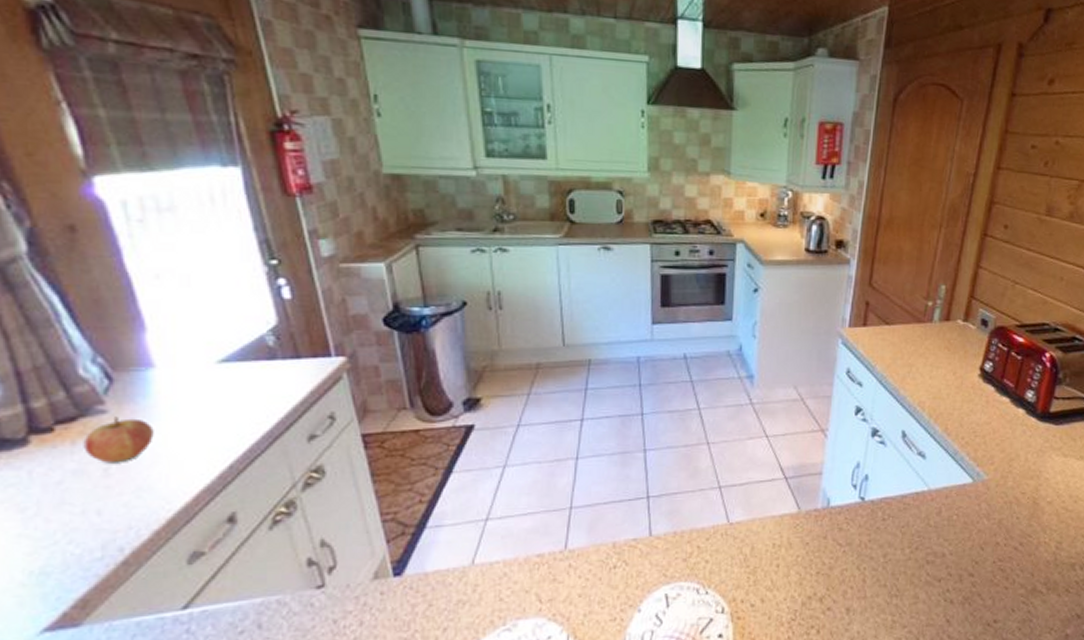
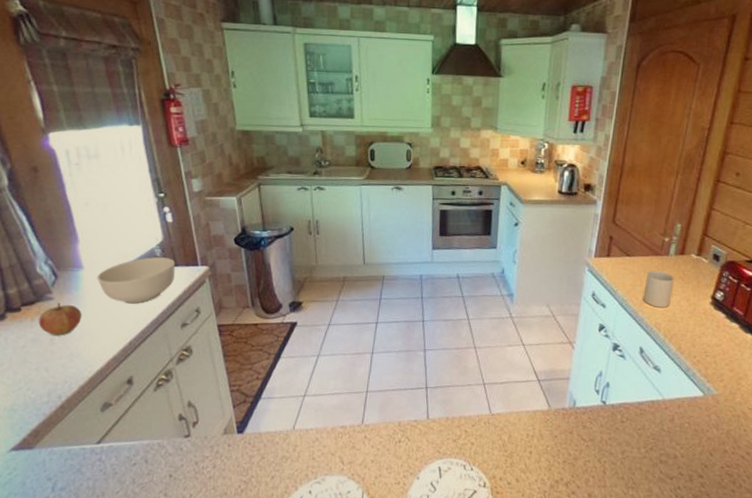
bowl: none [176,347,298,413] -> present [97,257,176,304]
mug: none [905,340,940,383] -> present [643,270,675,308]

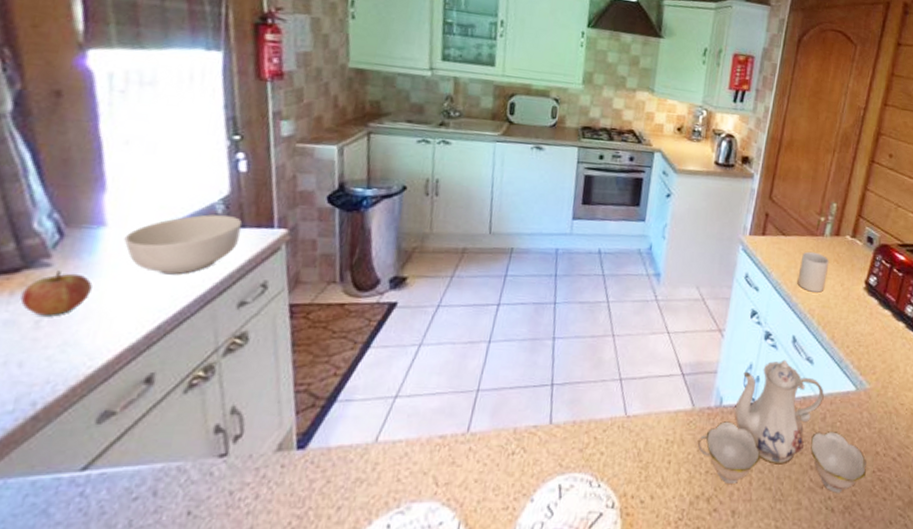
tea set: none [554,368,715,484] -> present [697,359,867,493]

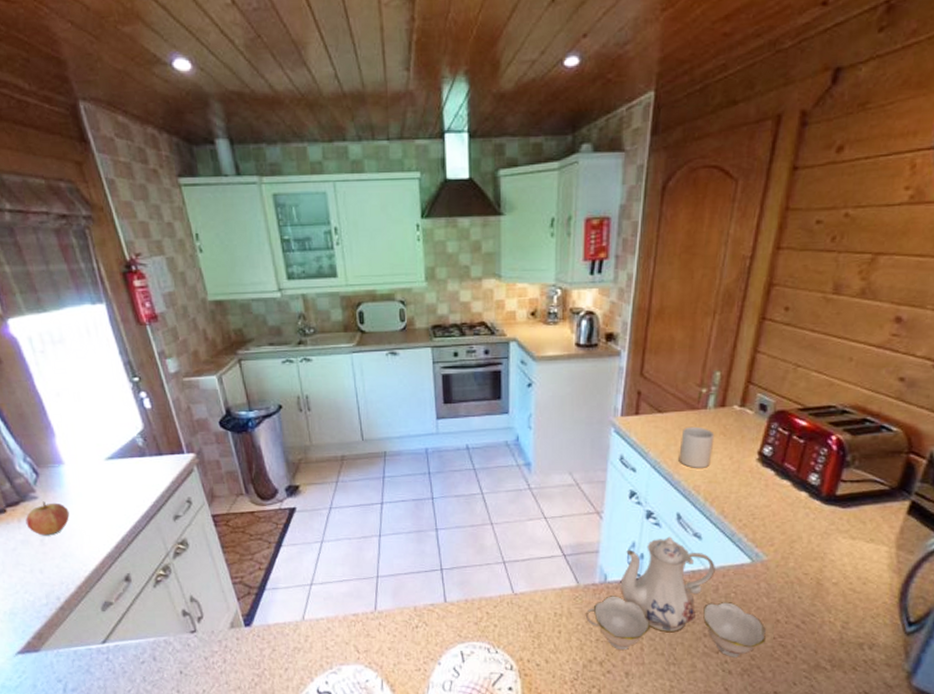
bowl: present [124,214,243,275] -> none [79,447,161,498]

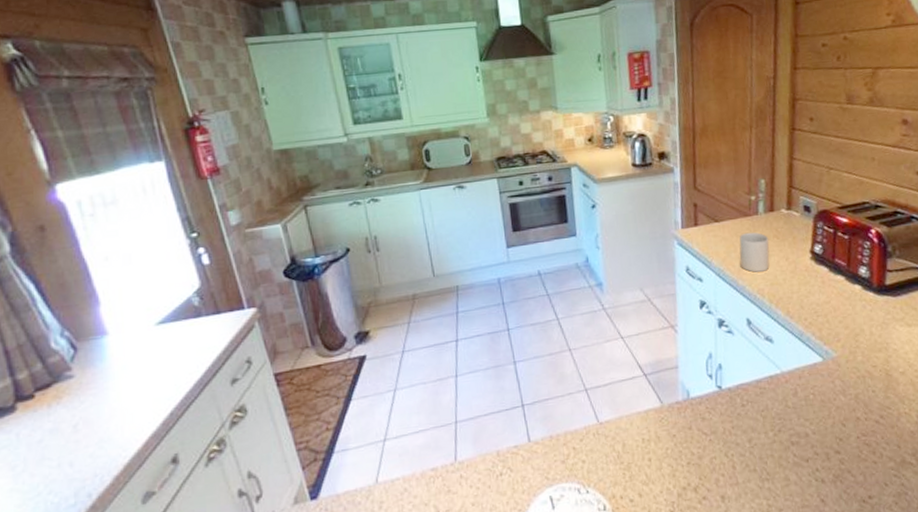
fruit: present [25,501,70,536] -> none [57,379,110,421]
tea set: present [585,536,766,657] -> none [673,343,850,471]

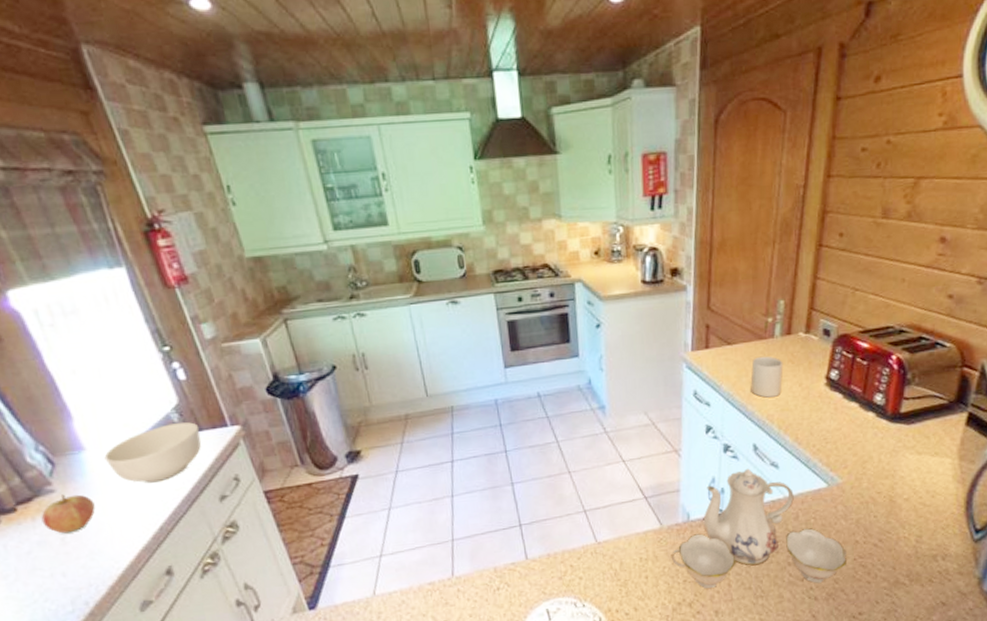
fruit: none [57,379,110,421] -> present [41,494,95,534]
bowl: none [125,305,219,367] -> present [104,422,202,483]
tea set: none [673,343,850,471] -> present [670,468,846,589]

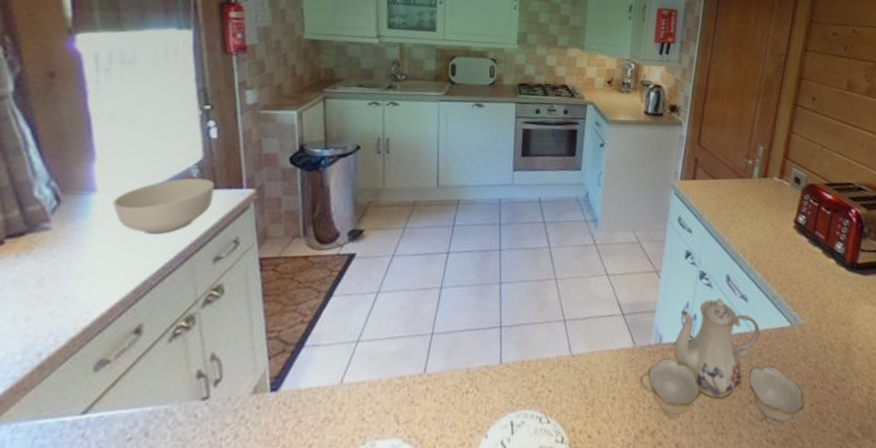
fruit: present [41,494,95,534] -> none [25,233,87,275]
mug: present [750,356,784,398] -> none [728,193,759,233]

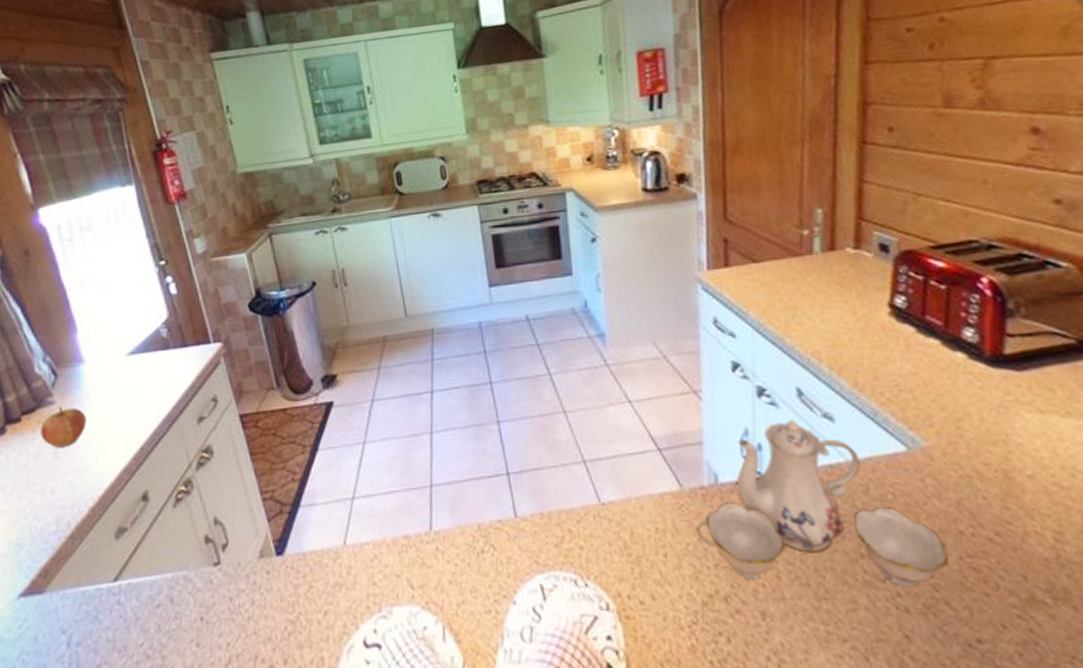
fruit: none [25,233,87,275] -> present [40,406,86,448]
bowl: present [112,178,216,234] -> none [99,337,186,400]

